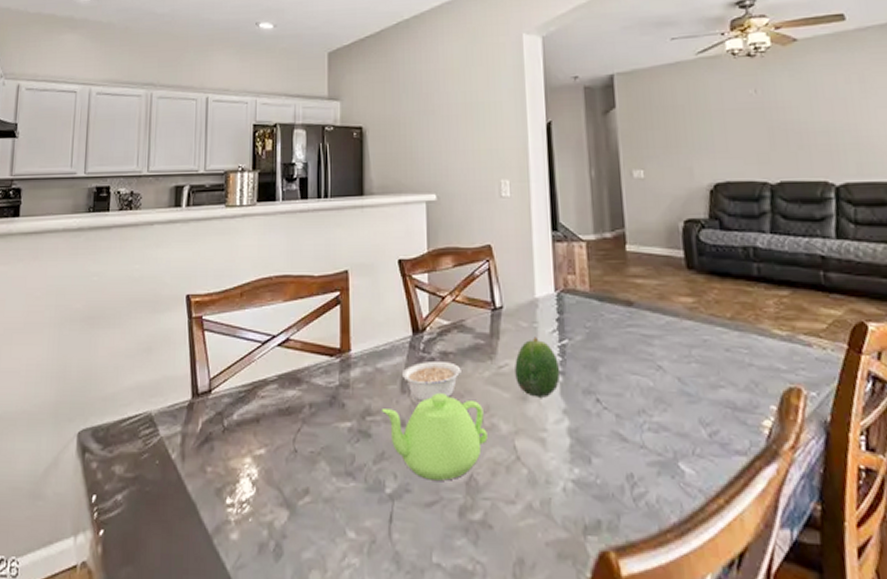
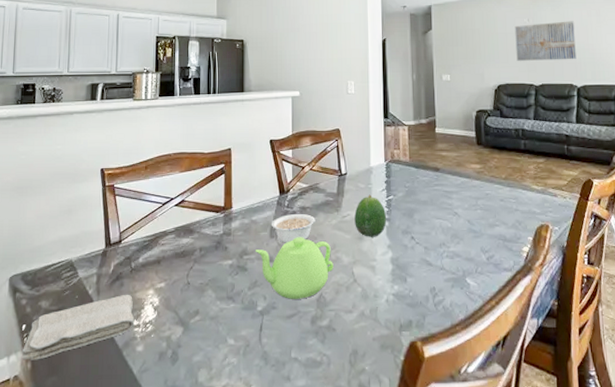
washcloth: none [92,461,228,543] -> present [22,294,135,360]
wall art: none [735,90,832,149] -> present [515,21,576,61]

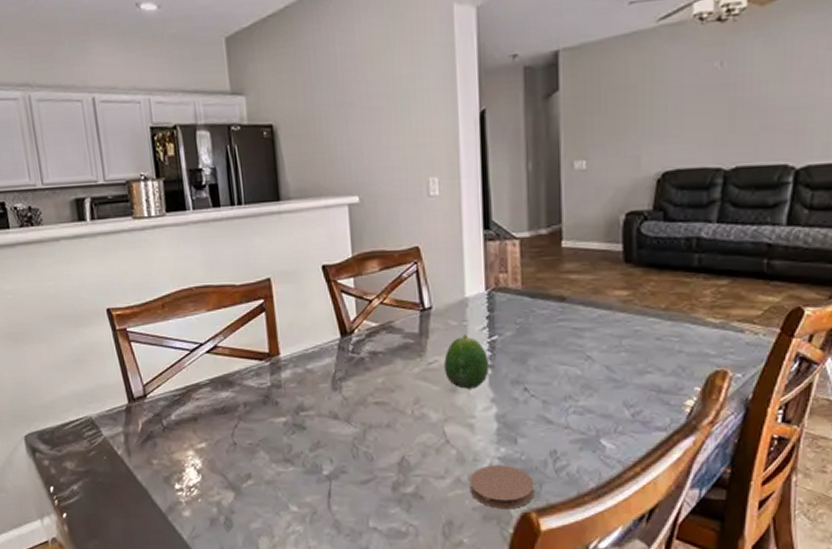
washcloth: present [22,294,135,360] -> none [55,455,177,523]
teapot: present [256,237,334,299] -> none [315,389,418,463]
legume: present [272,213,322,243] -> none [333,360,400,397]
coaster: none [371,300,420,339] -> present [469,465,535,510]
wall art: present [515,21,576,61] -> none [696,59,802,133]

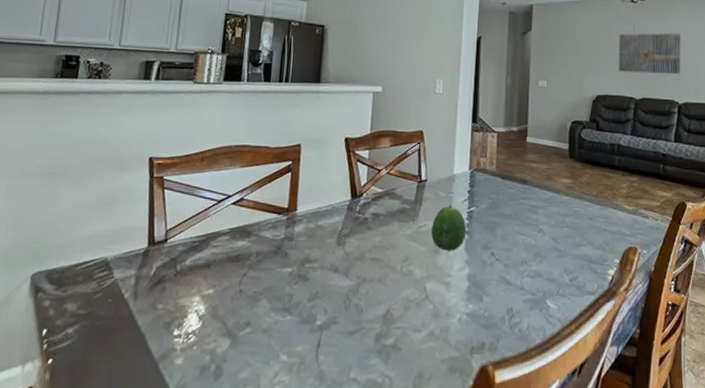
coaster: present [469,465,535,510] -> none [440,320,493,362]
wall art: none [696,59,802,133] -> present [618,33,681,75]

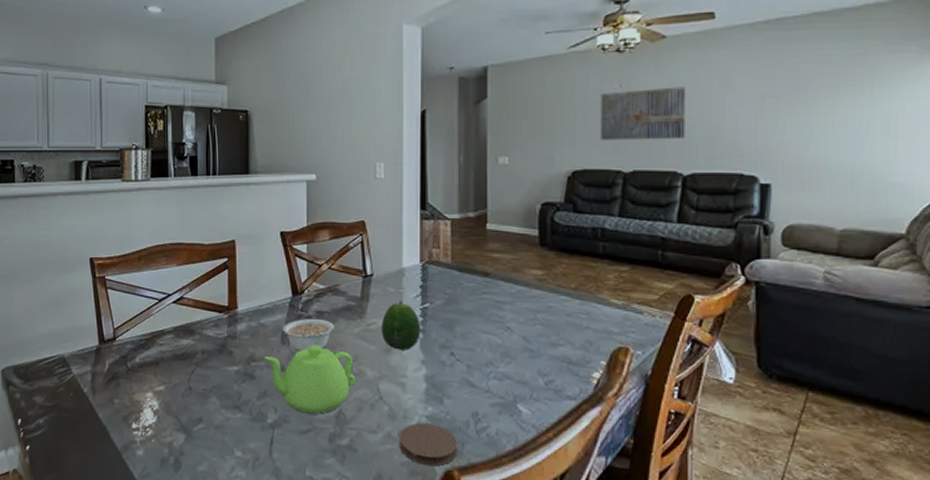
teapot: none [319,246,405,314] -> present [265,345,355,414]
legume: none [340,220,396,252] -> present [283,318,343,351]
coaster: none [440,320,493,362] -> present [399,423,457,466]

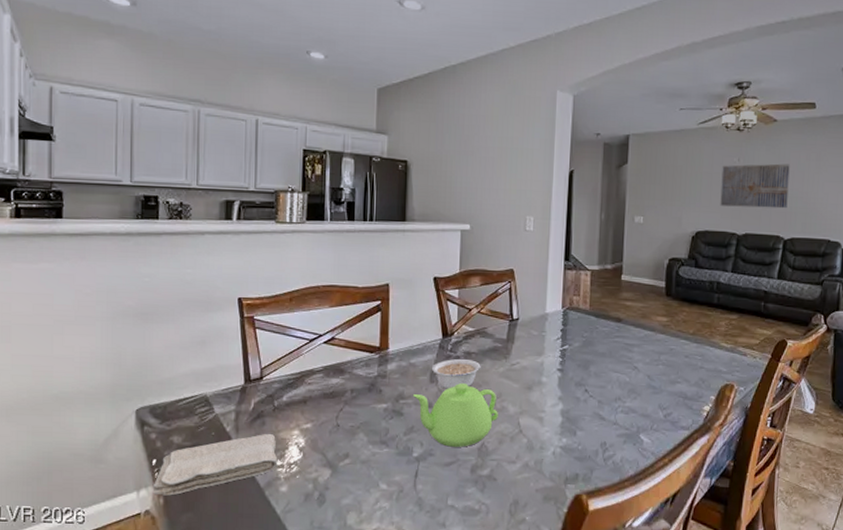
washcloth: none [20,395,134,456] -> present [154,433,278,496]
fruit: present [382,300,421,350] -> none [524,342,560,388]
coaster: present [399,423,457,466] -> none [535,453,587,492]

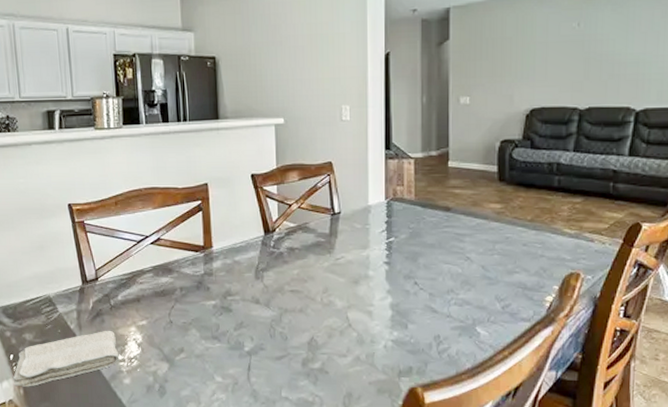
teapot: present [413,383,498,447] -> none [240,279,326,342]
legume: present [432,358,489,389] -> none [257,254,313,285]
wall art: present [720,163,790,209] -> none [558,24,641,79]

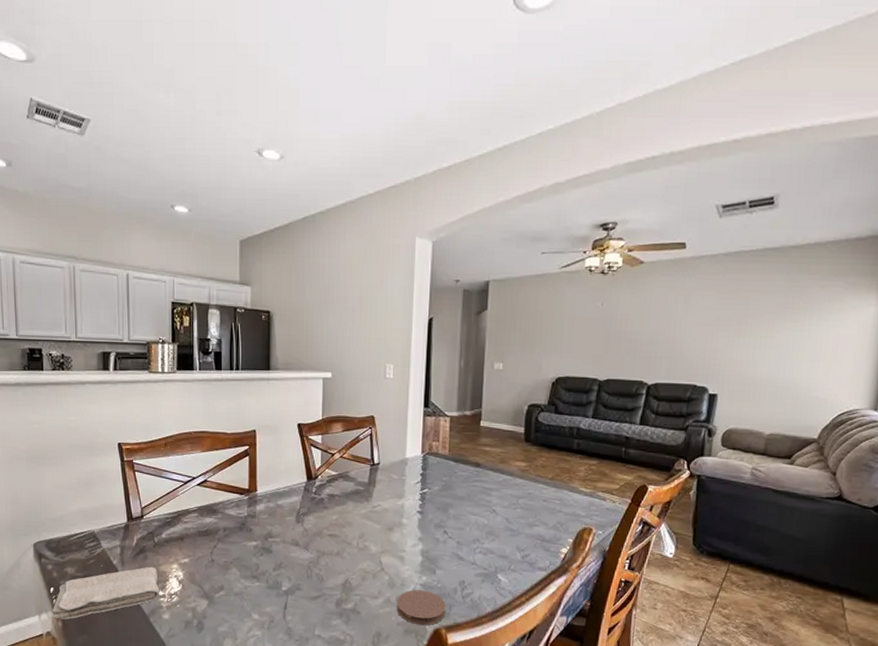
coaster: none [367,346,421,384] -> present [396,590,446,626]

